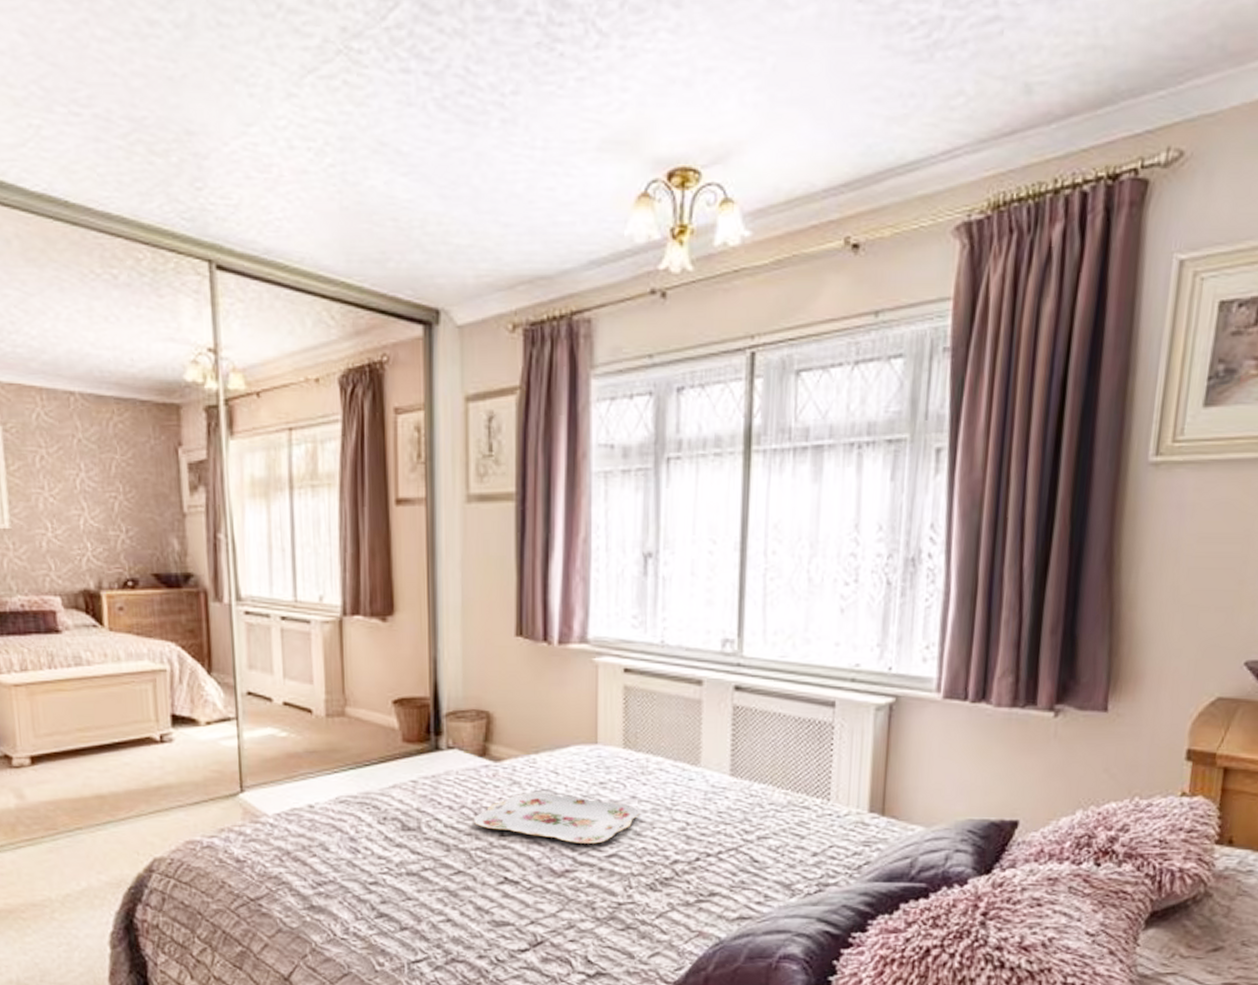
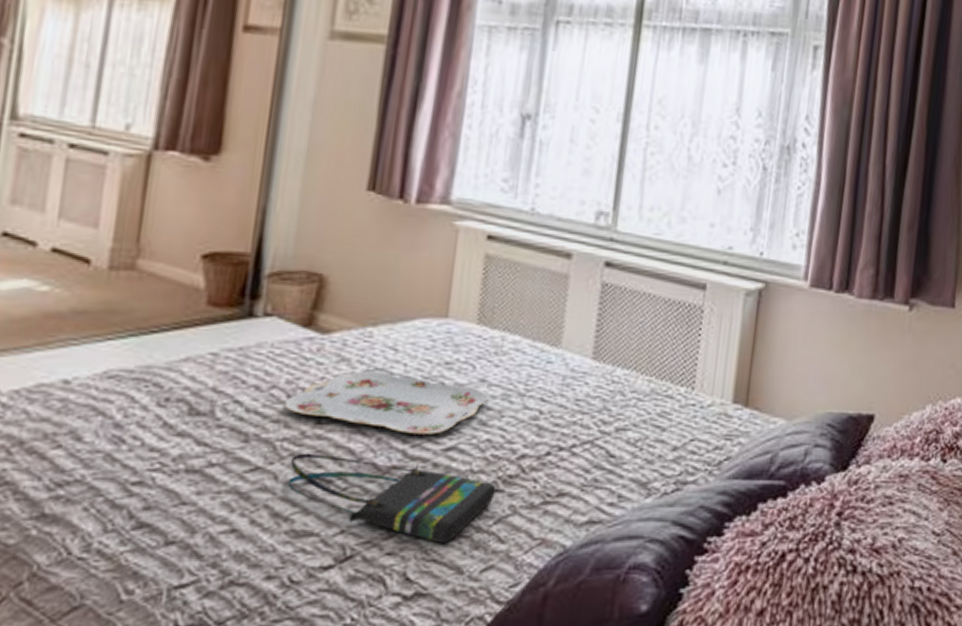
tote bag: none [484,859,655,933] -> present [287,453,496,543]

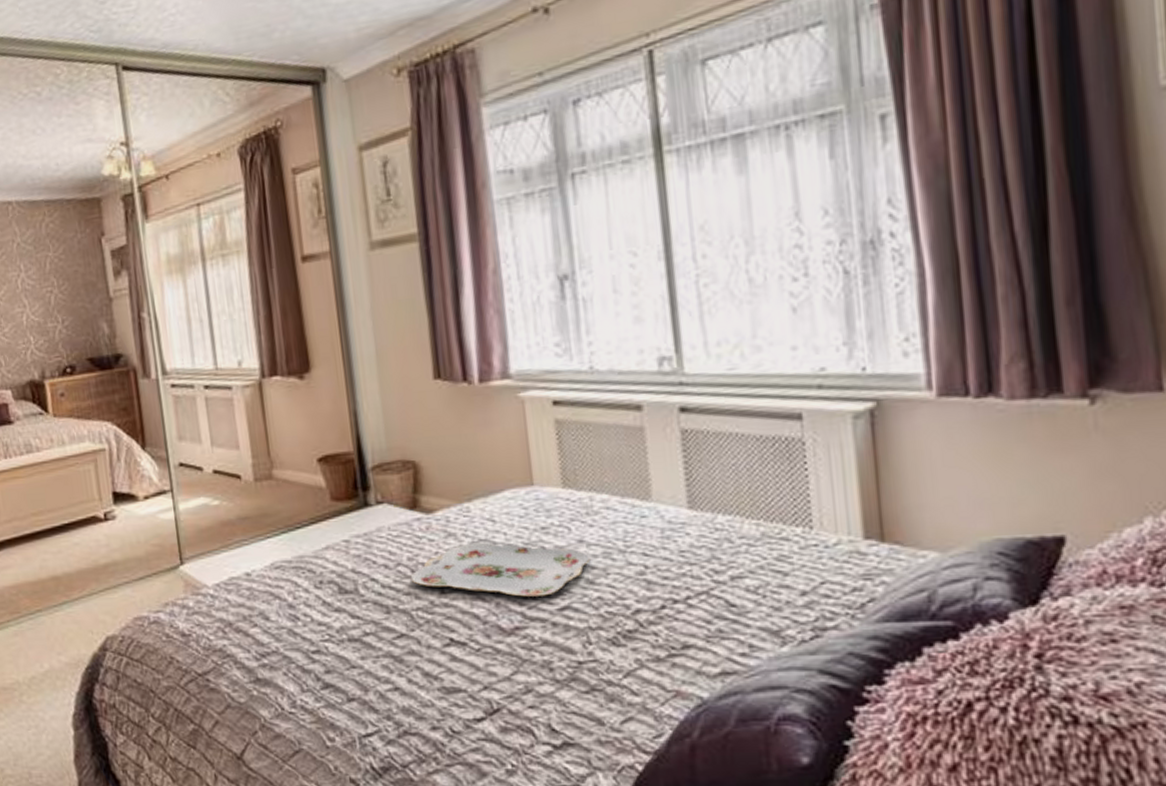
tote bag: present [287,453,496,543] -> none [428,619,618,696]

